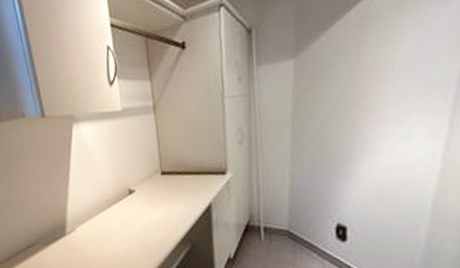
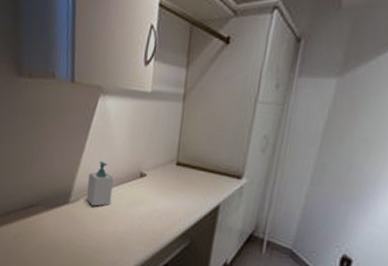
soap bottle: none [79,186,107,233] -> present [86,160,114,206]

